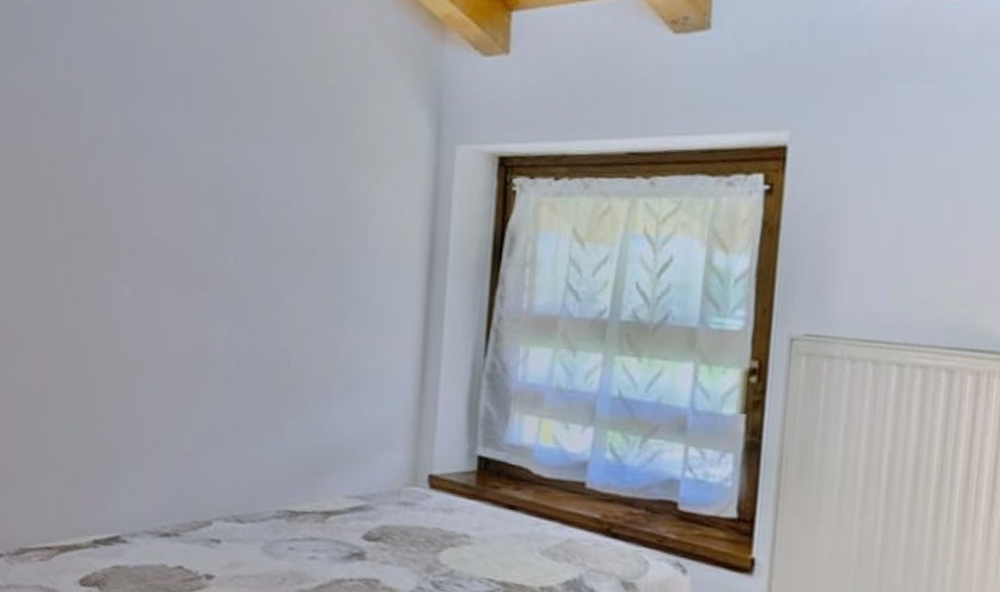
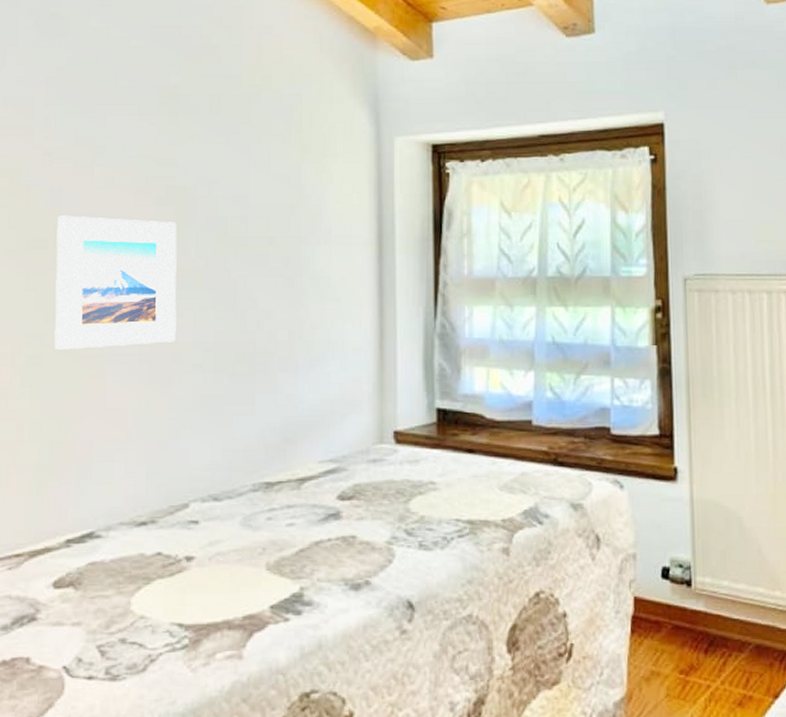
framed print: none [91,209,217,353] -> present [54,215,177,351]

